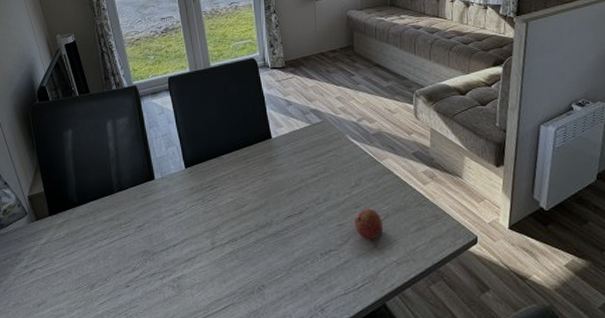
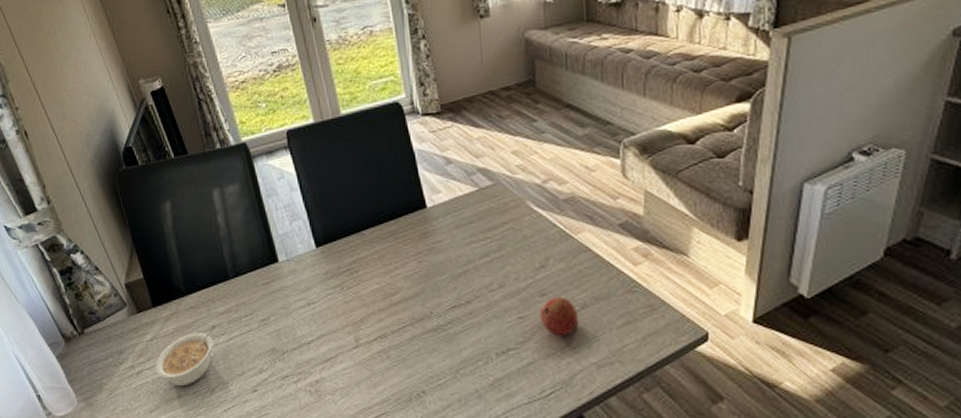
legume: none [46,229,102,284] -> present [155,322,218,387]

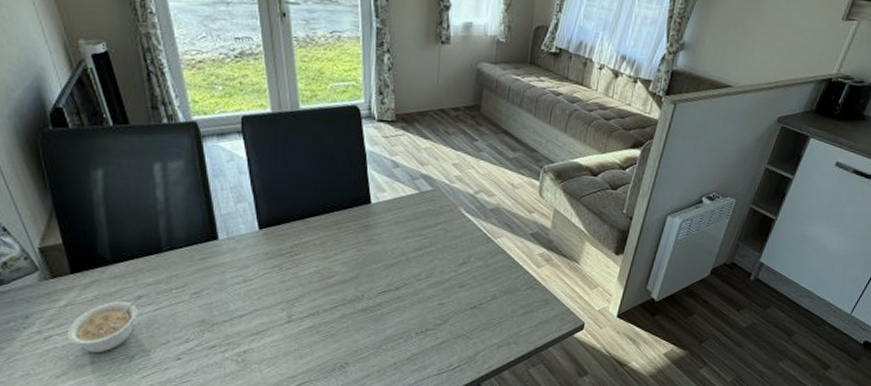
fruit: present [540,297,579,336] -> none [457,288,489,321]

